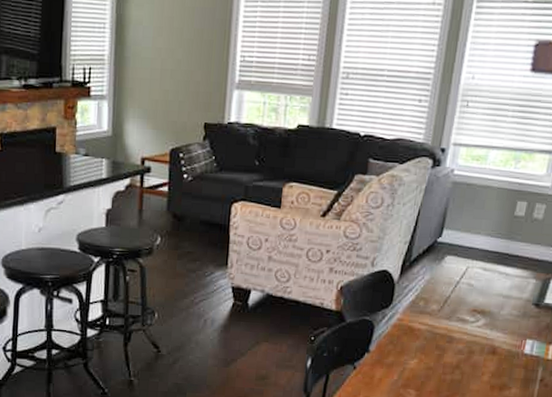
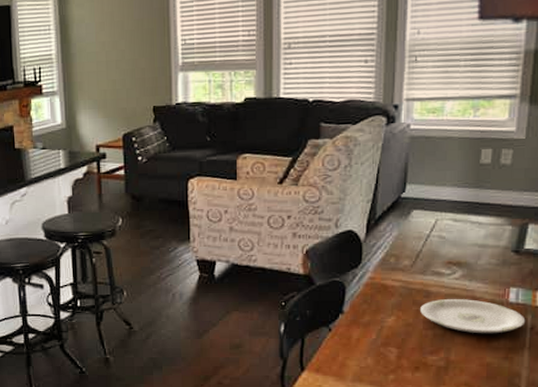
plate: none [442,346,537,383] -> present [420,299,526,334]

